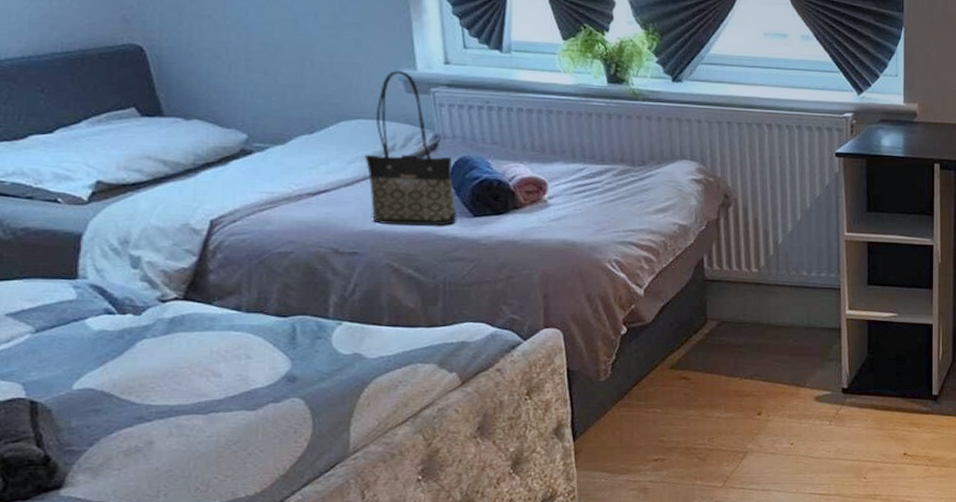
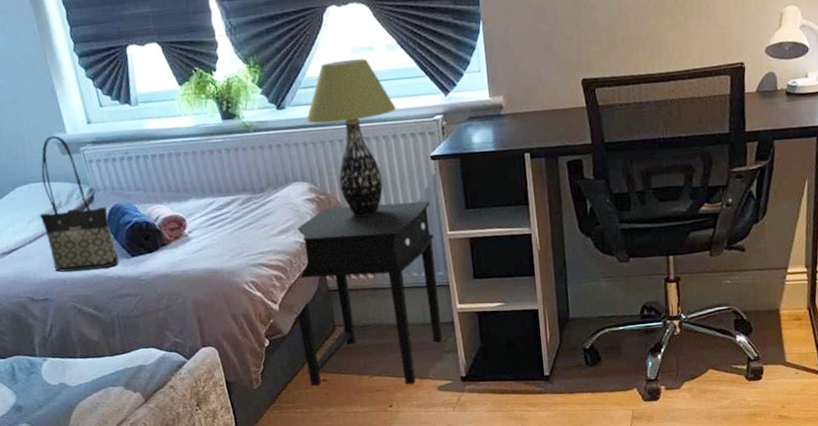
side table: none [664,192,830,392] -> present [295,201,442,387]
table lamp: none [704,42,805,206] -> present [306,58,397,217]

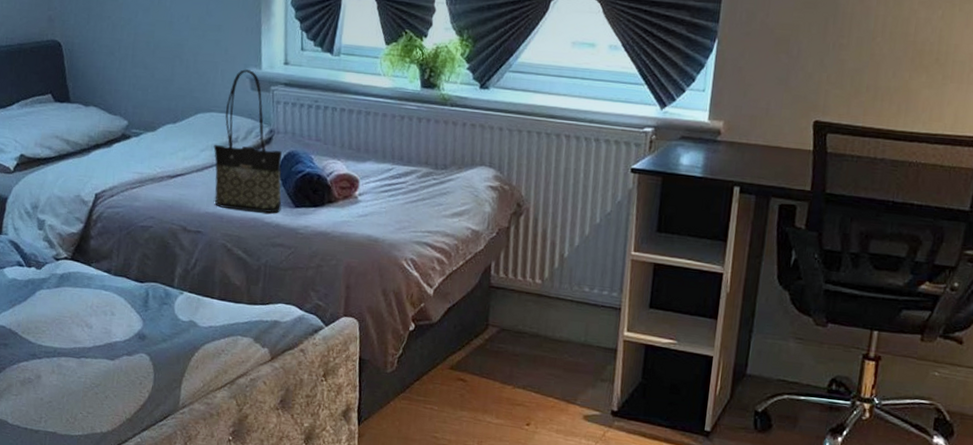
side table: present [295,201,442,387] -> none [447,200,620,407]
table lamp: present [306,58,397,217] -> none [508,51,607,218]

